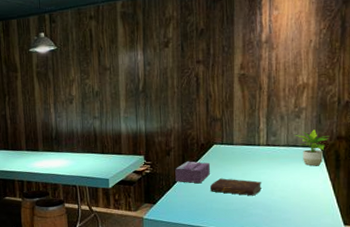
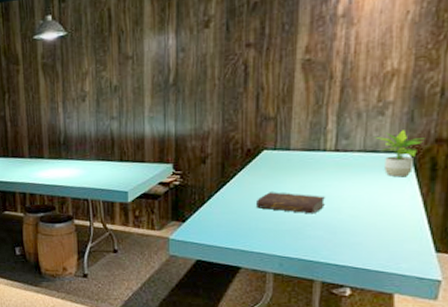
tissue box: present [175,161,211,183] -> none [212,170,258,197]

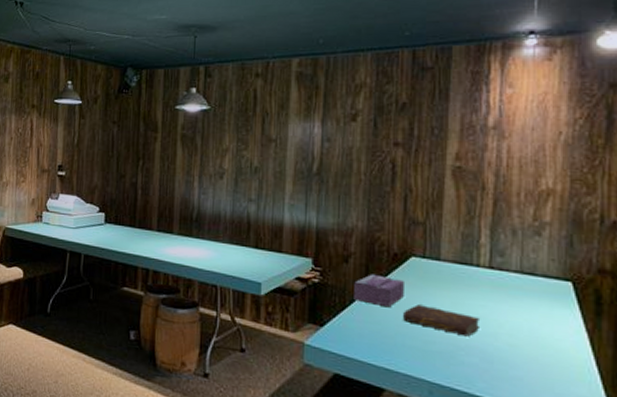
tissue box: none [212,170,258,197] -> present [354,274,406,306]
potted plant: present [375,130,425,178] -> none [533,255,587,308]

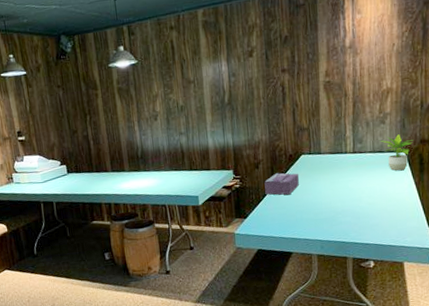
book: present [402,304,481,337] -> none [299,188,350,205]
potted plant: none [533,255,587,308] -> present [380,134,414,171]

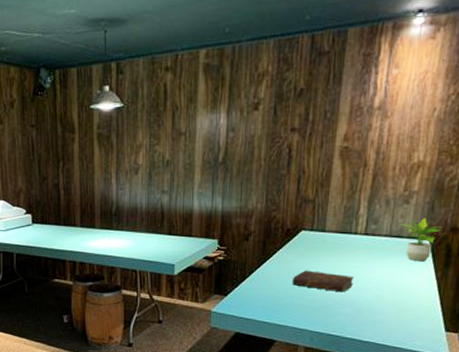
tissue box: present [264,173,300,195] -> none [252,248,296,274]
book: none [299,188,350,205] -> present [291,270,355,293]

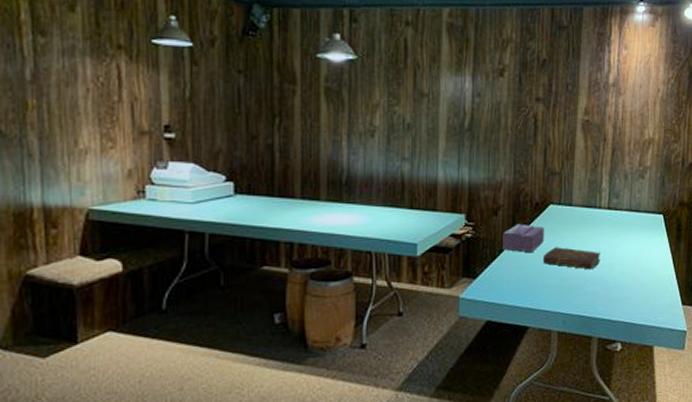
tissue box: none [252,248,296,274] -> present [503,224,545,252]
potted plant: present [400,218,442,262] -> none [638,193,672,236]

